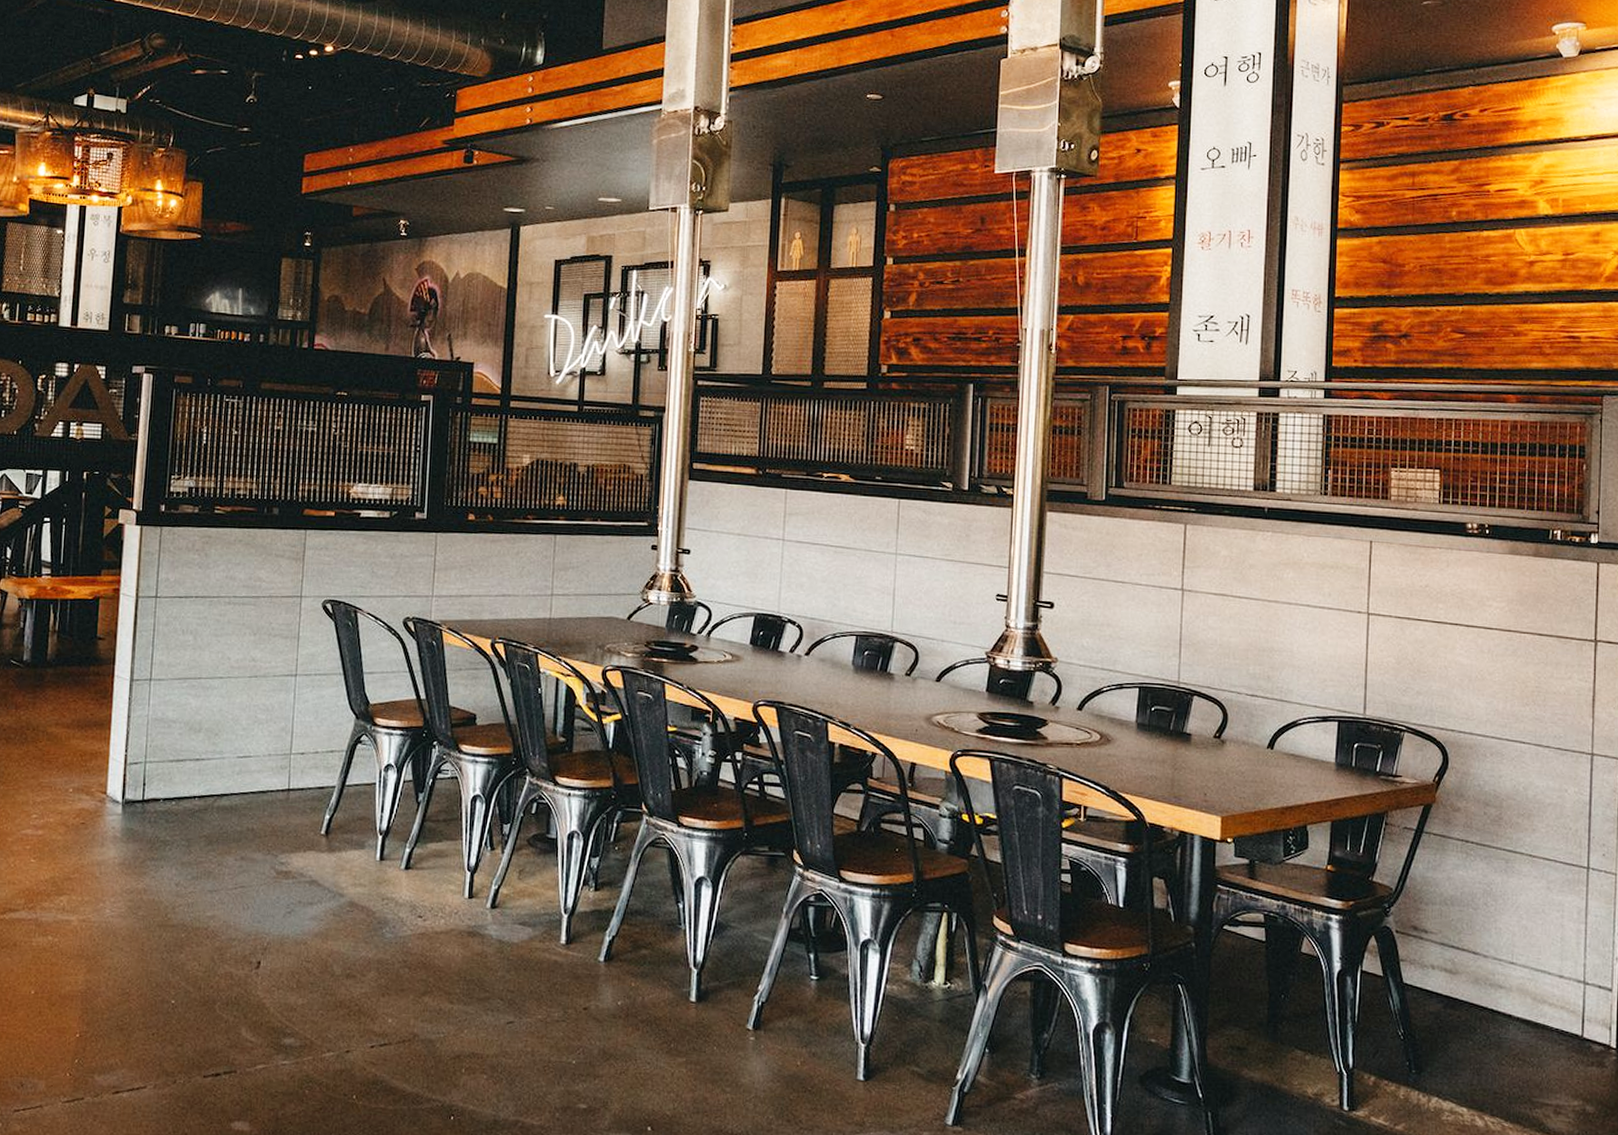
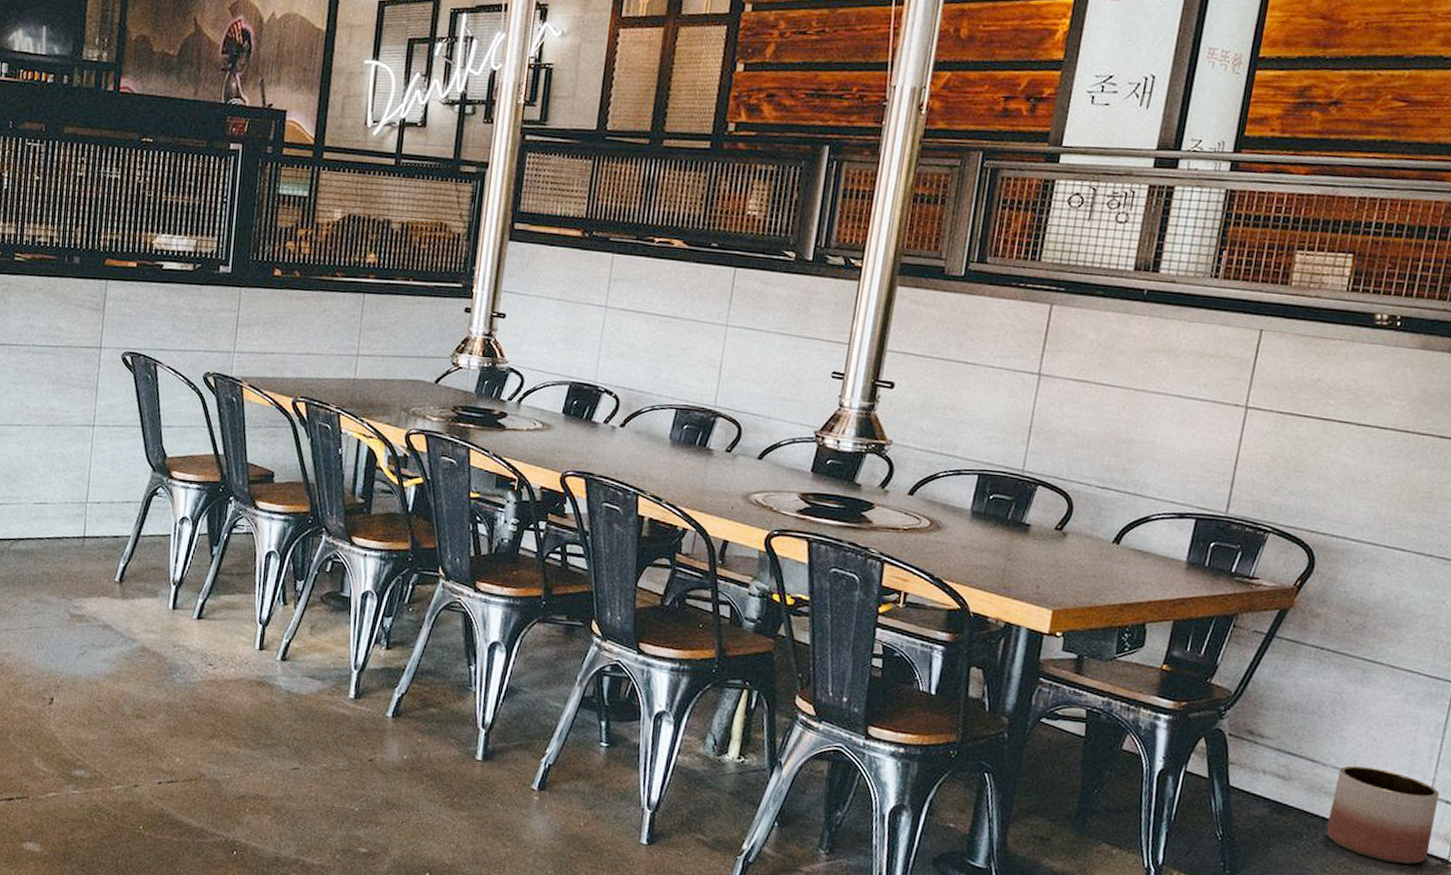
planter: none [1496,956,1592,1052] -> present [1326,765,1440,864]

